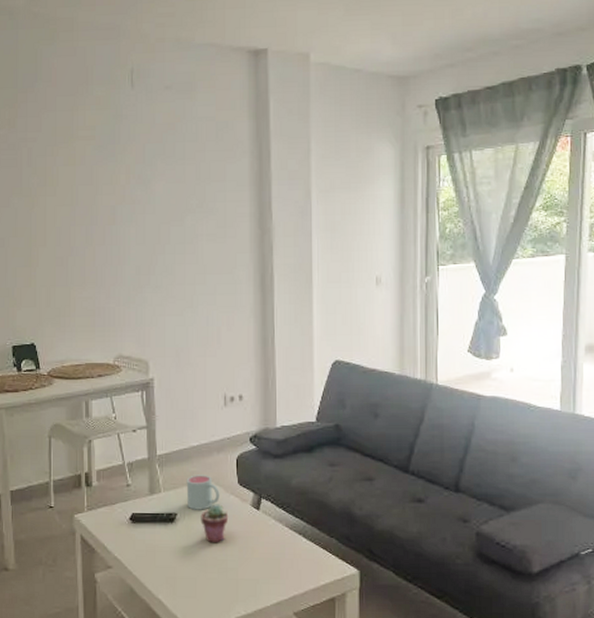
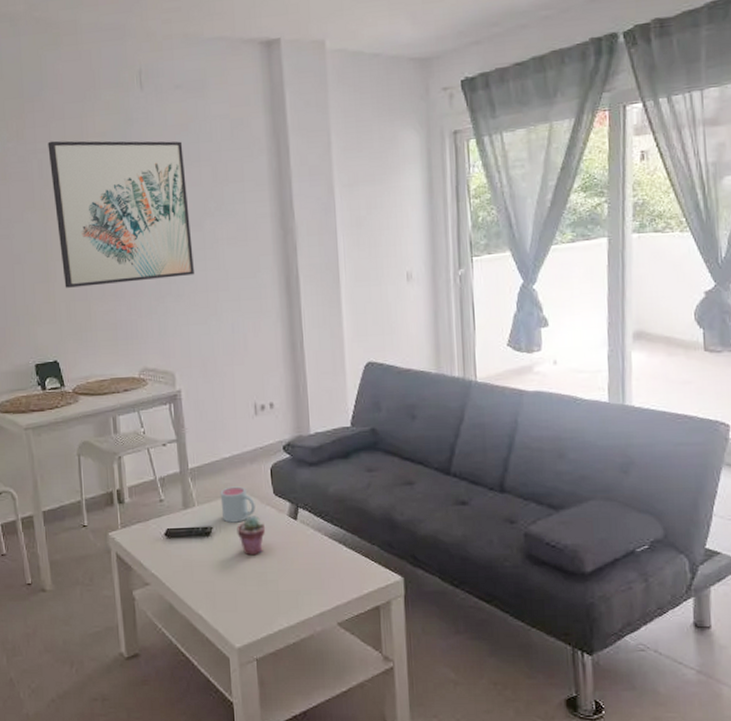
wall art: none [38,131,173,273] -> present [48,140,194,288]

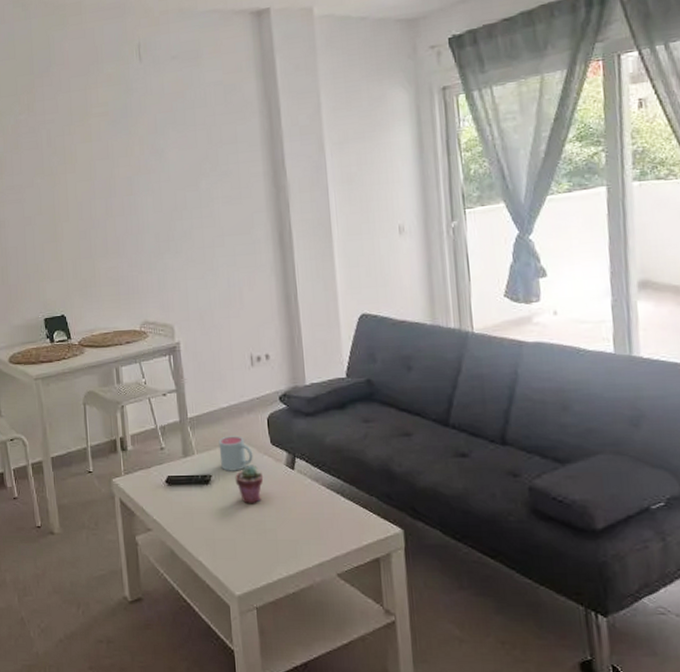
wall art: present [48,140,194,288] -> none [55,108,191,247]

